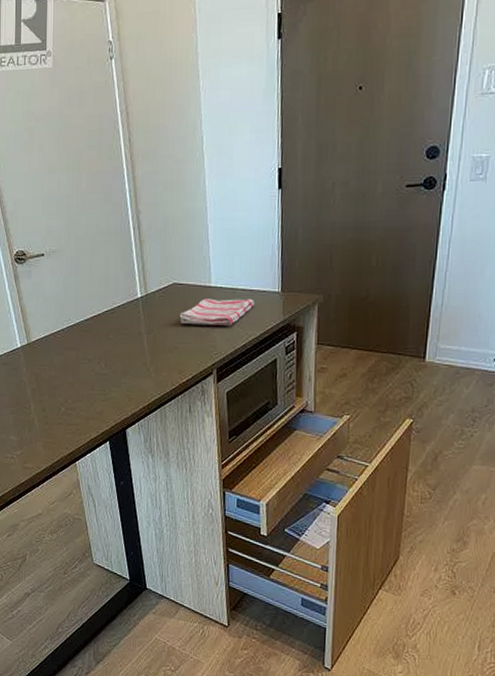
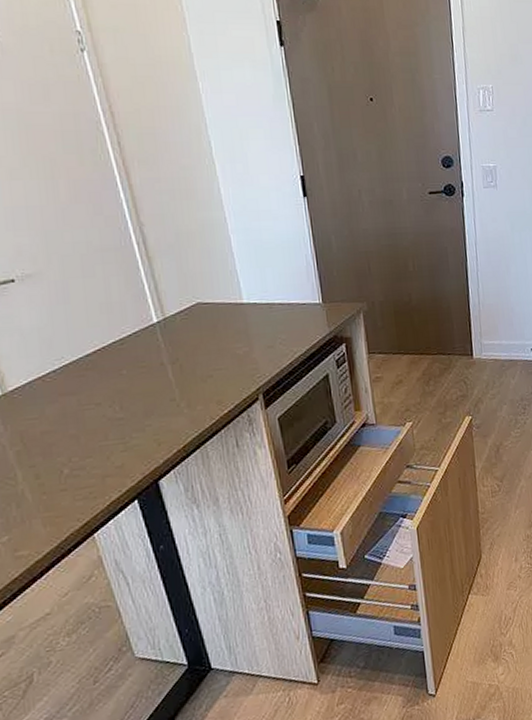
dish towel: present [179,298,254,326] -> none [209,313,295,348]

